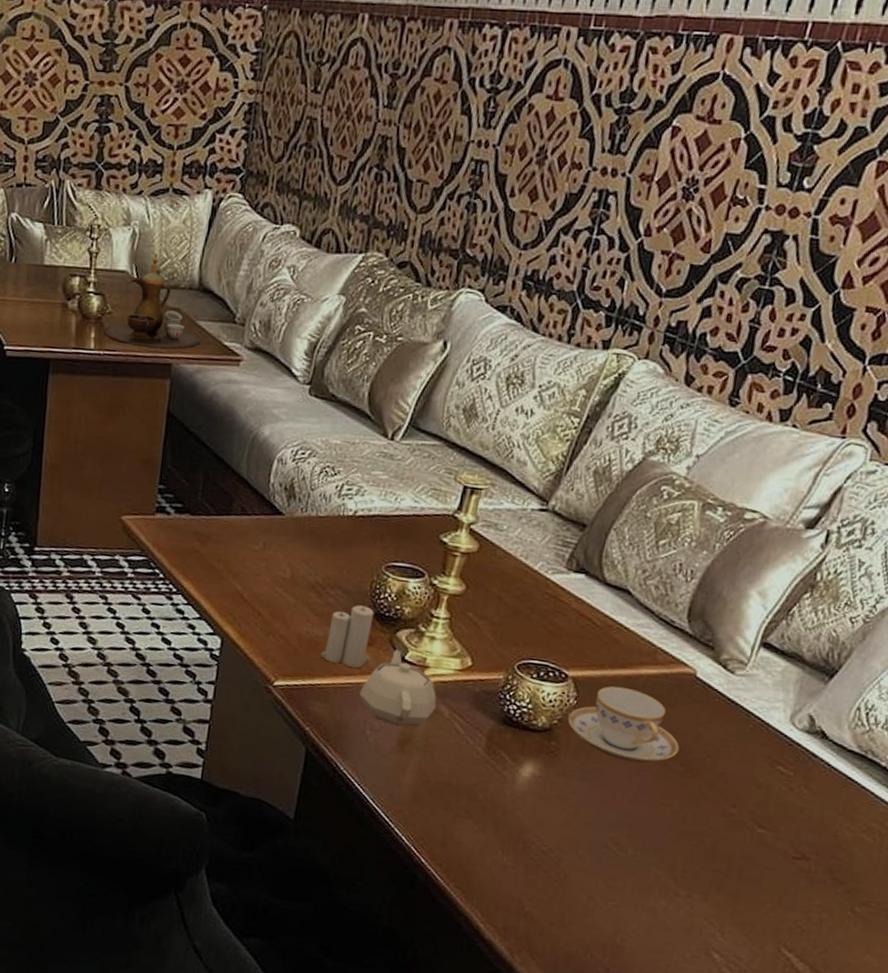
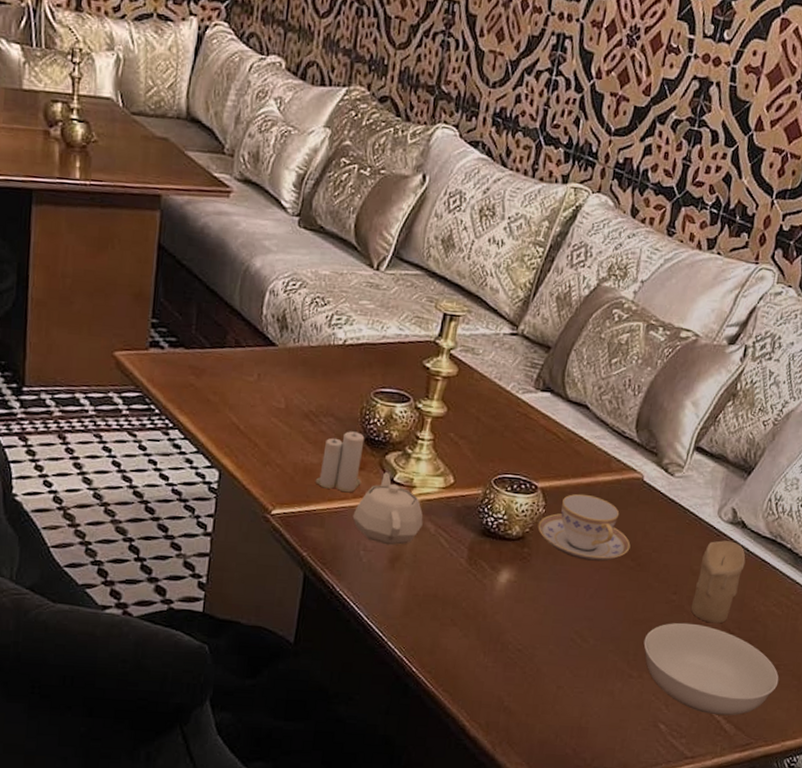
tea set: present [104,253,201,350] -> none [90,80,190,181]
bowl: none [694,839,869,955] -> present [643,622,779,716]
candle: none [754,751,826,846] -> present [690,540,746,624]

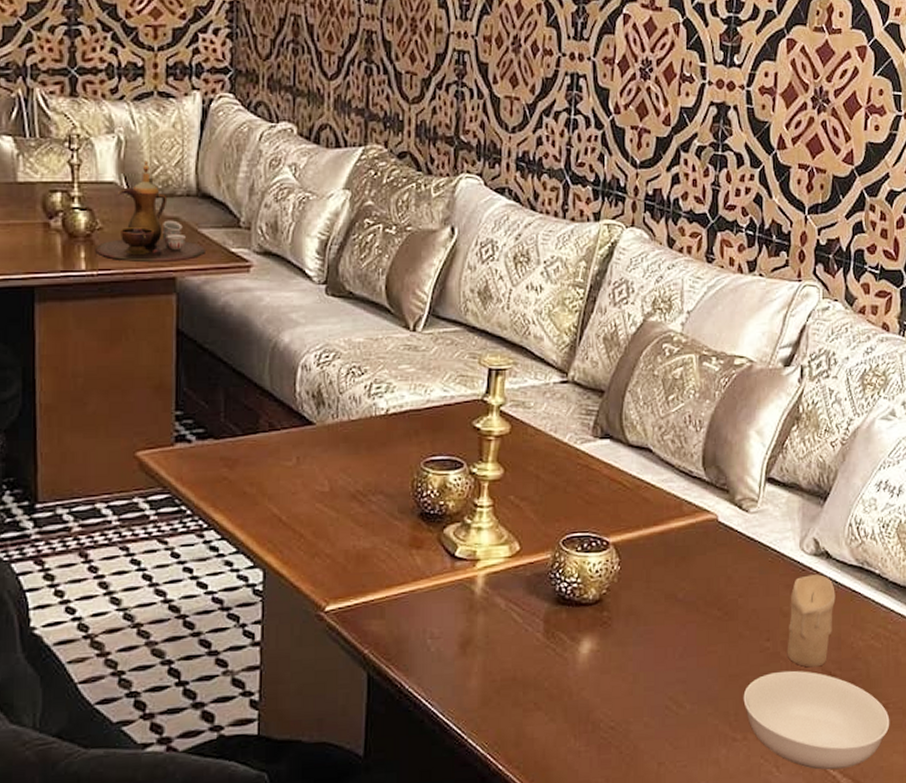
tea set: none [90,80,190,181] -> present [95,161,205,263]
candle: present [315,429,365,493] -> none [370,504,420,576]
teapot: present [352,471,424,546] -> none [415,546,492,629]
teacup: present [538,493,631,562] -> none [615,543,715,617]

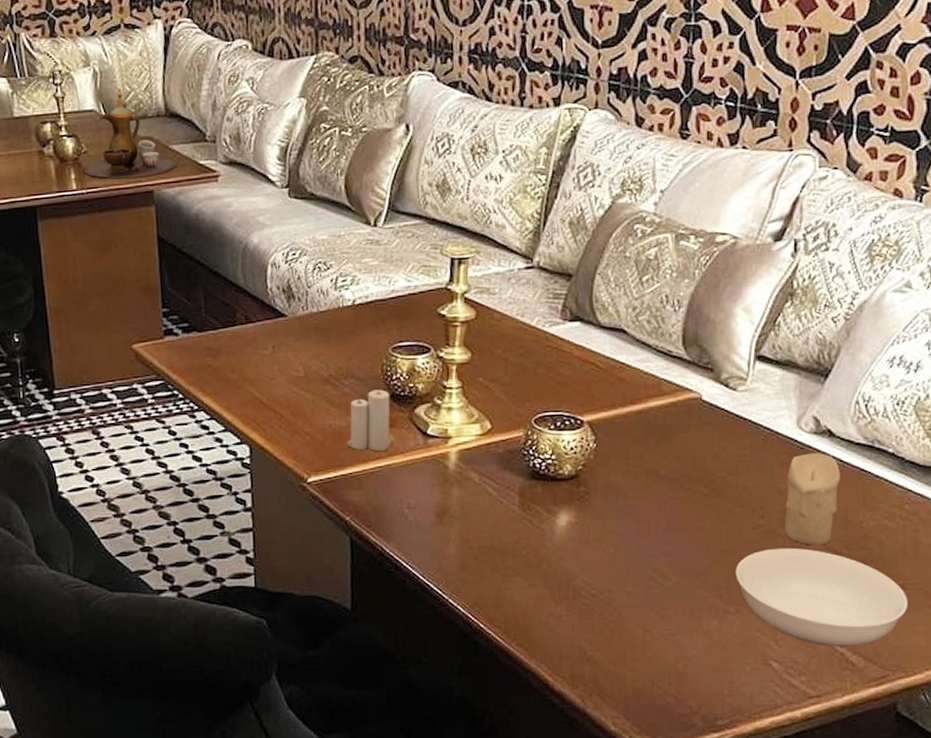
candle: none [370,504,420,576] -> present [346,387,394,452]

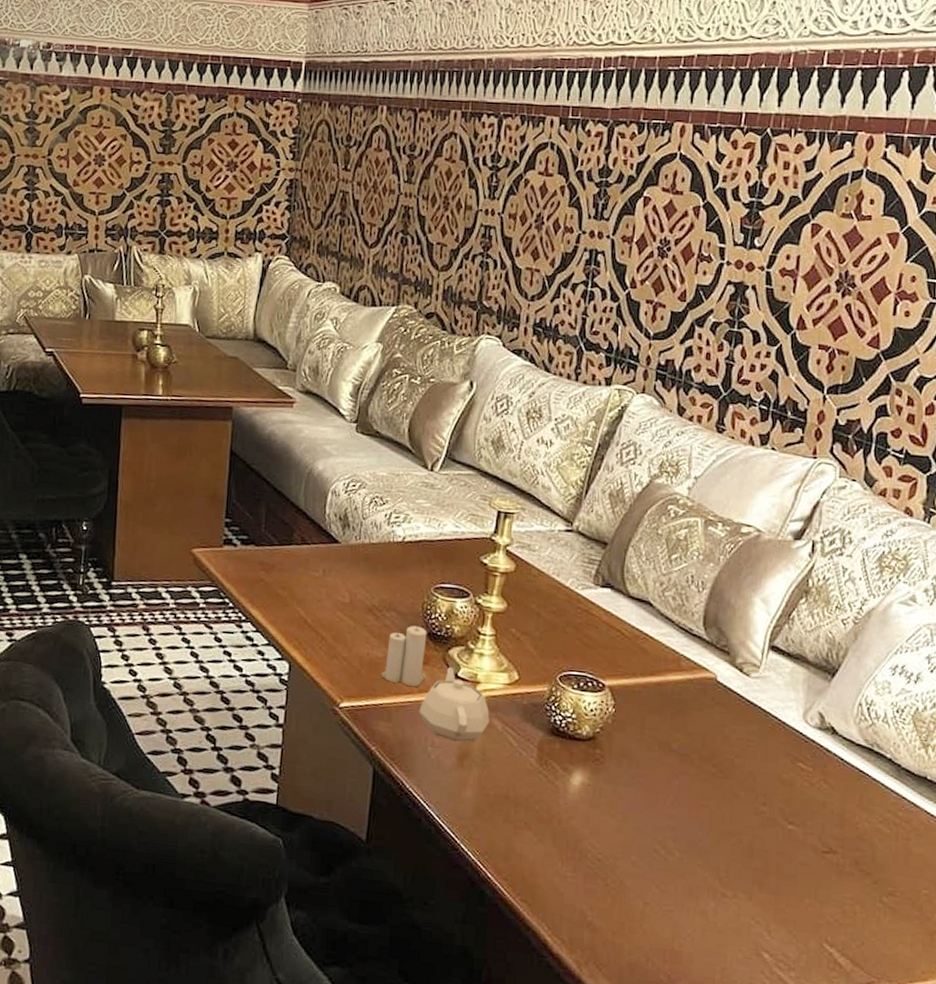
tea set: present [83,88,177,180] -> none [171,309,258,395]
teapot: none [390,425,466,500] -> present [419,666,490,742]
bowl: present [735,547,908,647] -> none [735,837,897,948]
candle: present [784,453,841,545] -> none [784,747,841,841]

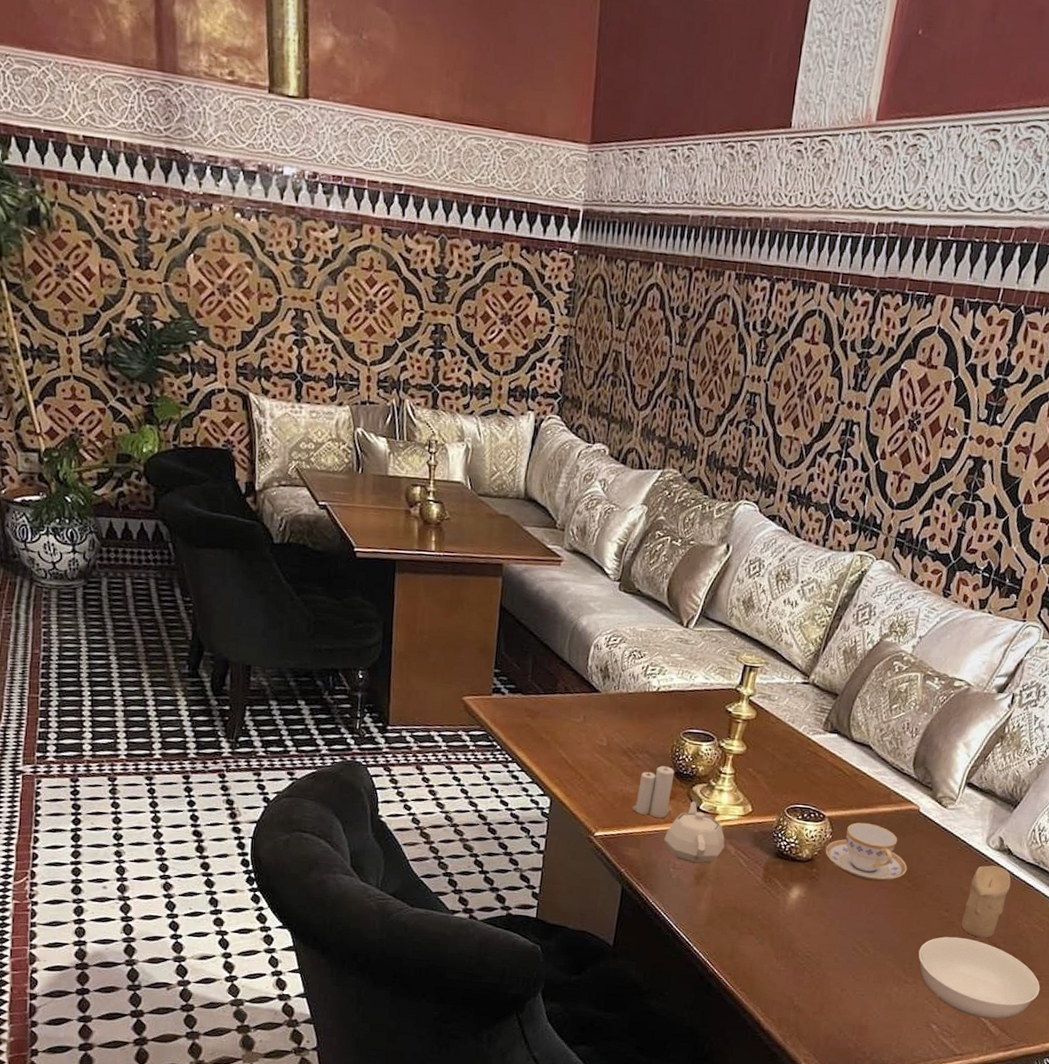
teacup: none [608,693,710,766] -> present [825,822,908,882]
bowl: none [735,837,897,948] -> present [918,936,1041,1020]
candle: none [784,747,841,841] -> present [961,865,1011,938]

